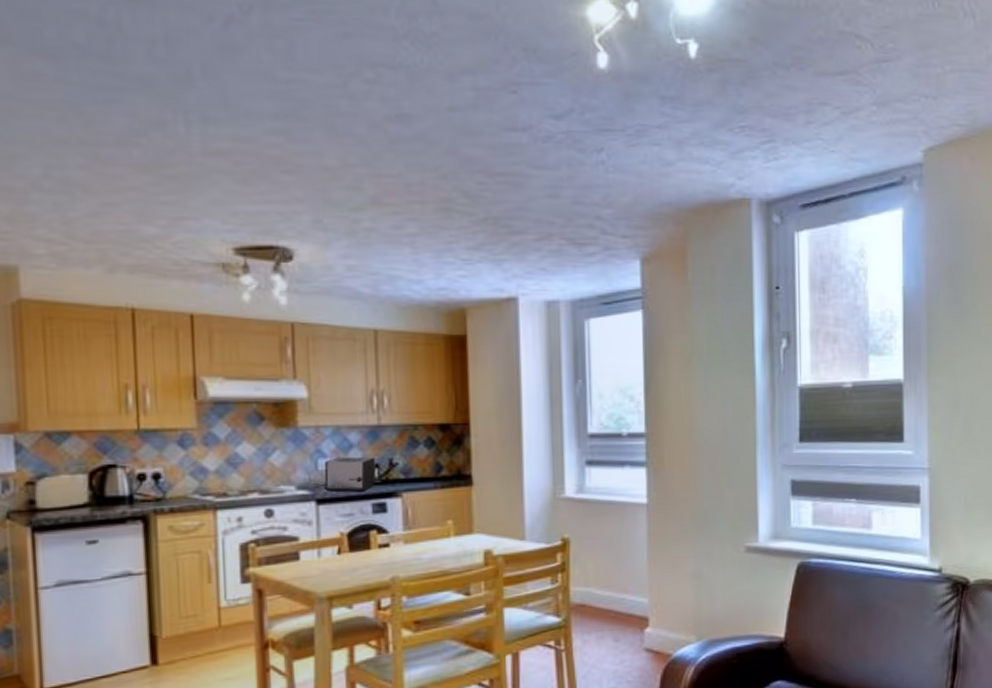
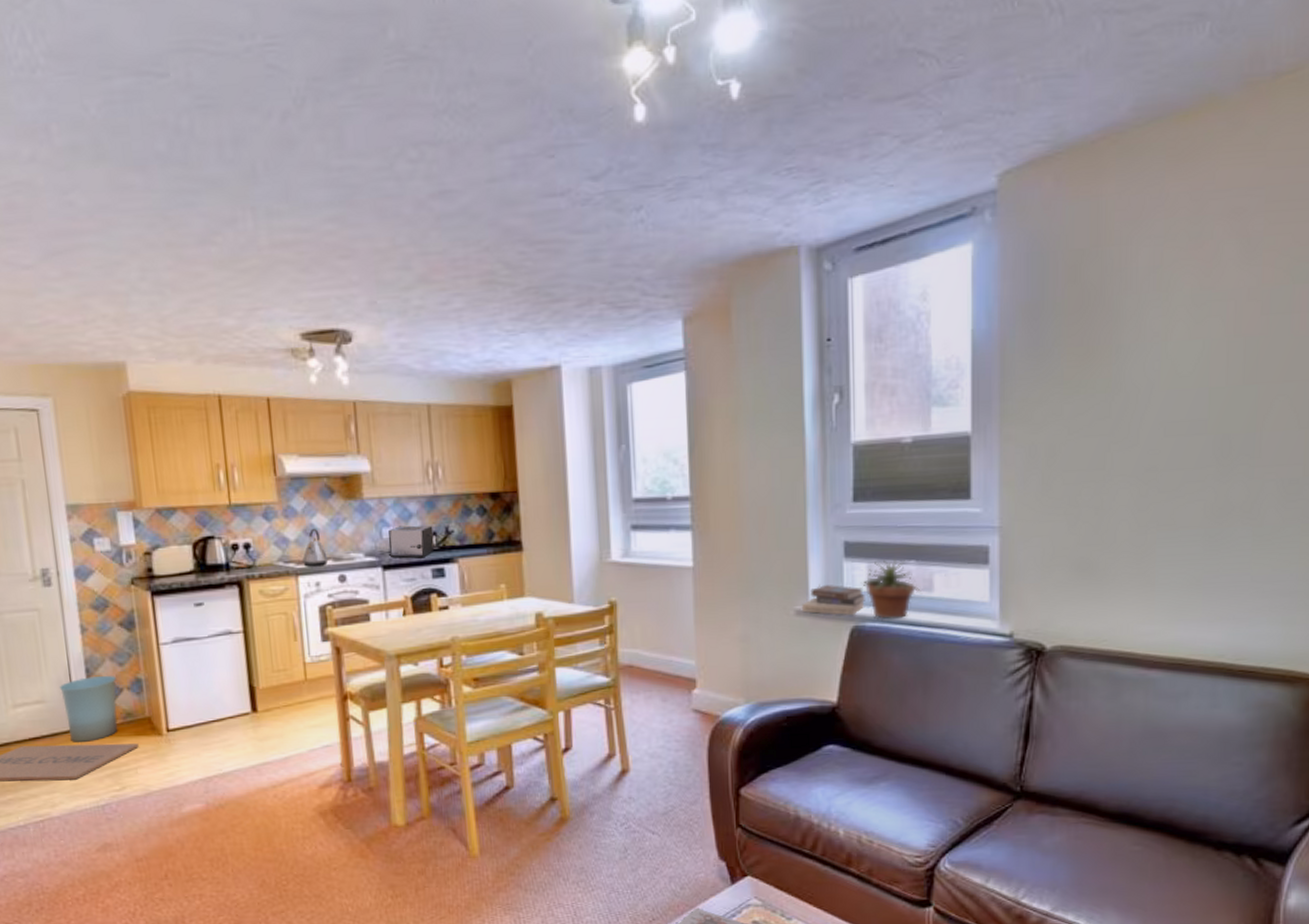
kettle: none [223,457,254,502] -> present [302,528,329,568]
books: none [752,522,810,552] -> present [802,585,865,615]
potted plant: none [806,495,862,555] -> present [860,556,923,619]

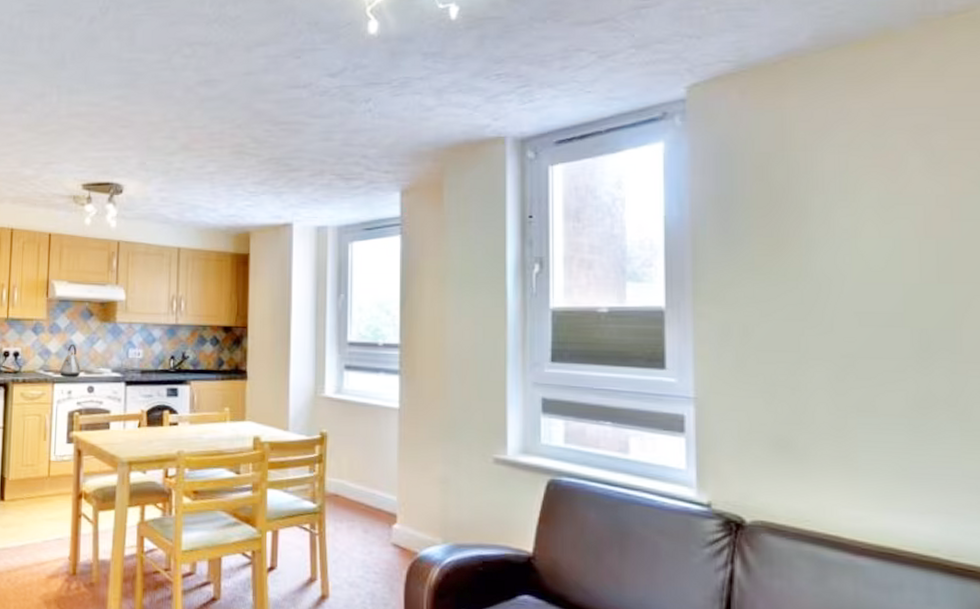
toaster: present [388,525,434,559] -> none [132,348,172,378]
books: present [802,585,865,615] -> none [500,437,562,468]
potted plant: present [860,556,923,619] -> none [557,416,619,476]

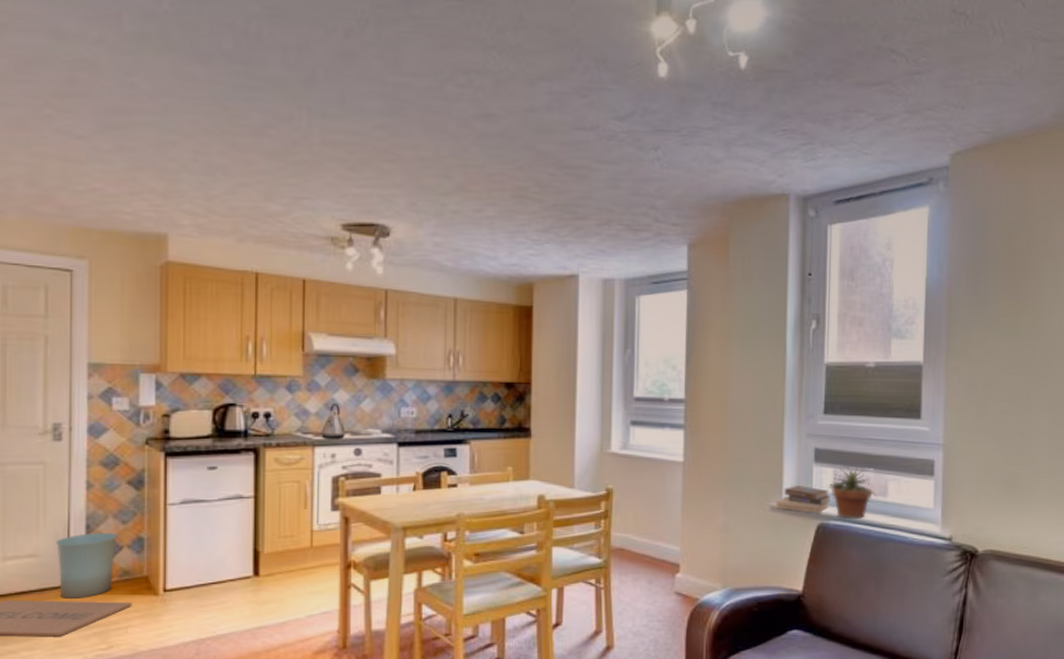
books: none [500,437,562,468] -> present [776,485,830,513]
potted plant: none [557,416,619,476] -> present [827,464,879,518]

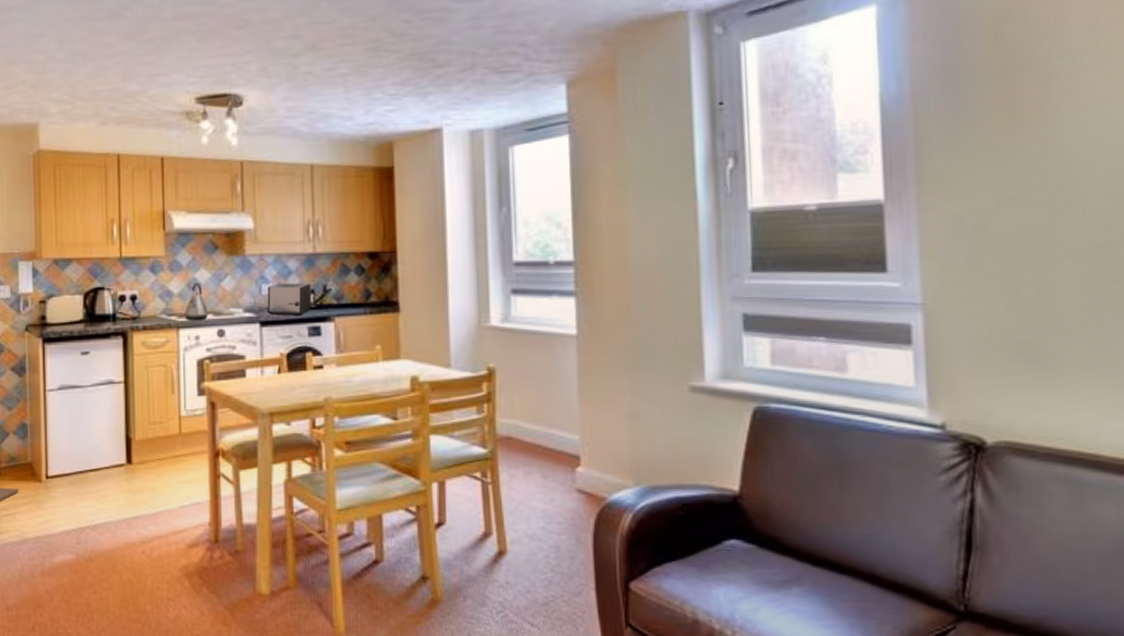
toaster: none [405,407,449,438] -> present [267,282,312,316]
books: present [776,485,830,513] -> none [697,360,769,394]
potted plant: present [827,464,879,518] -> none [763,332,835,400]

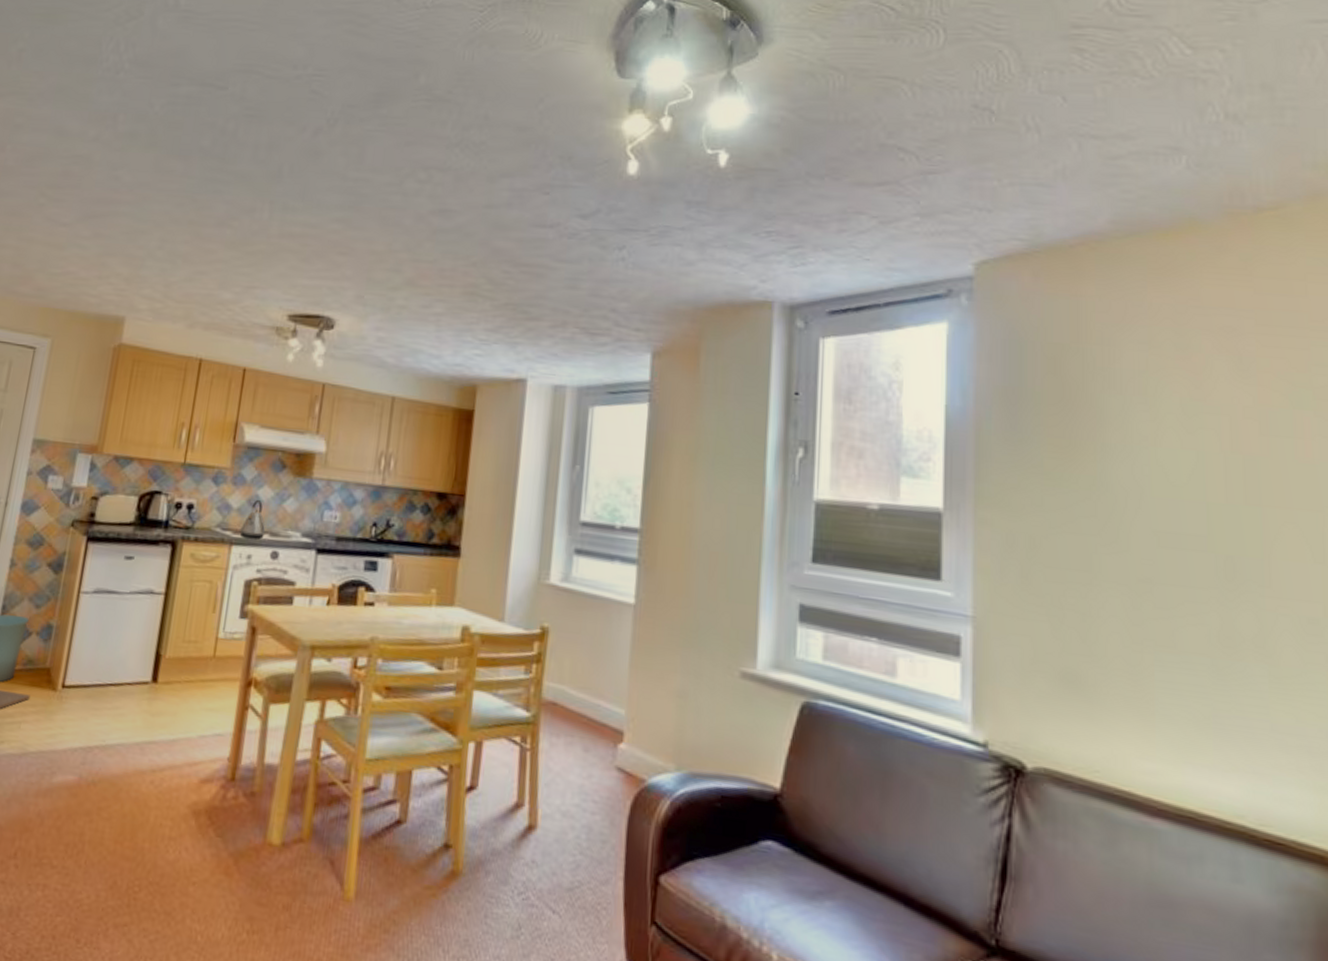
toaster: present [267,282,312,316] -> none [326,511,375,548]

